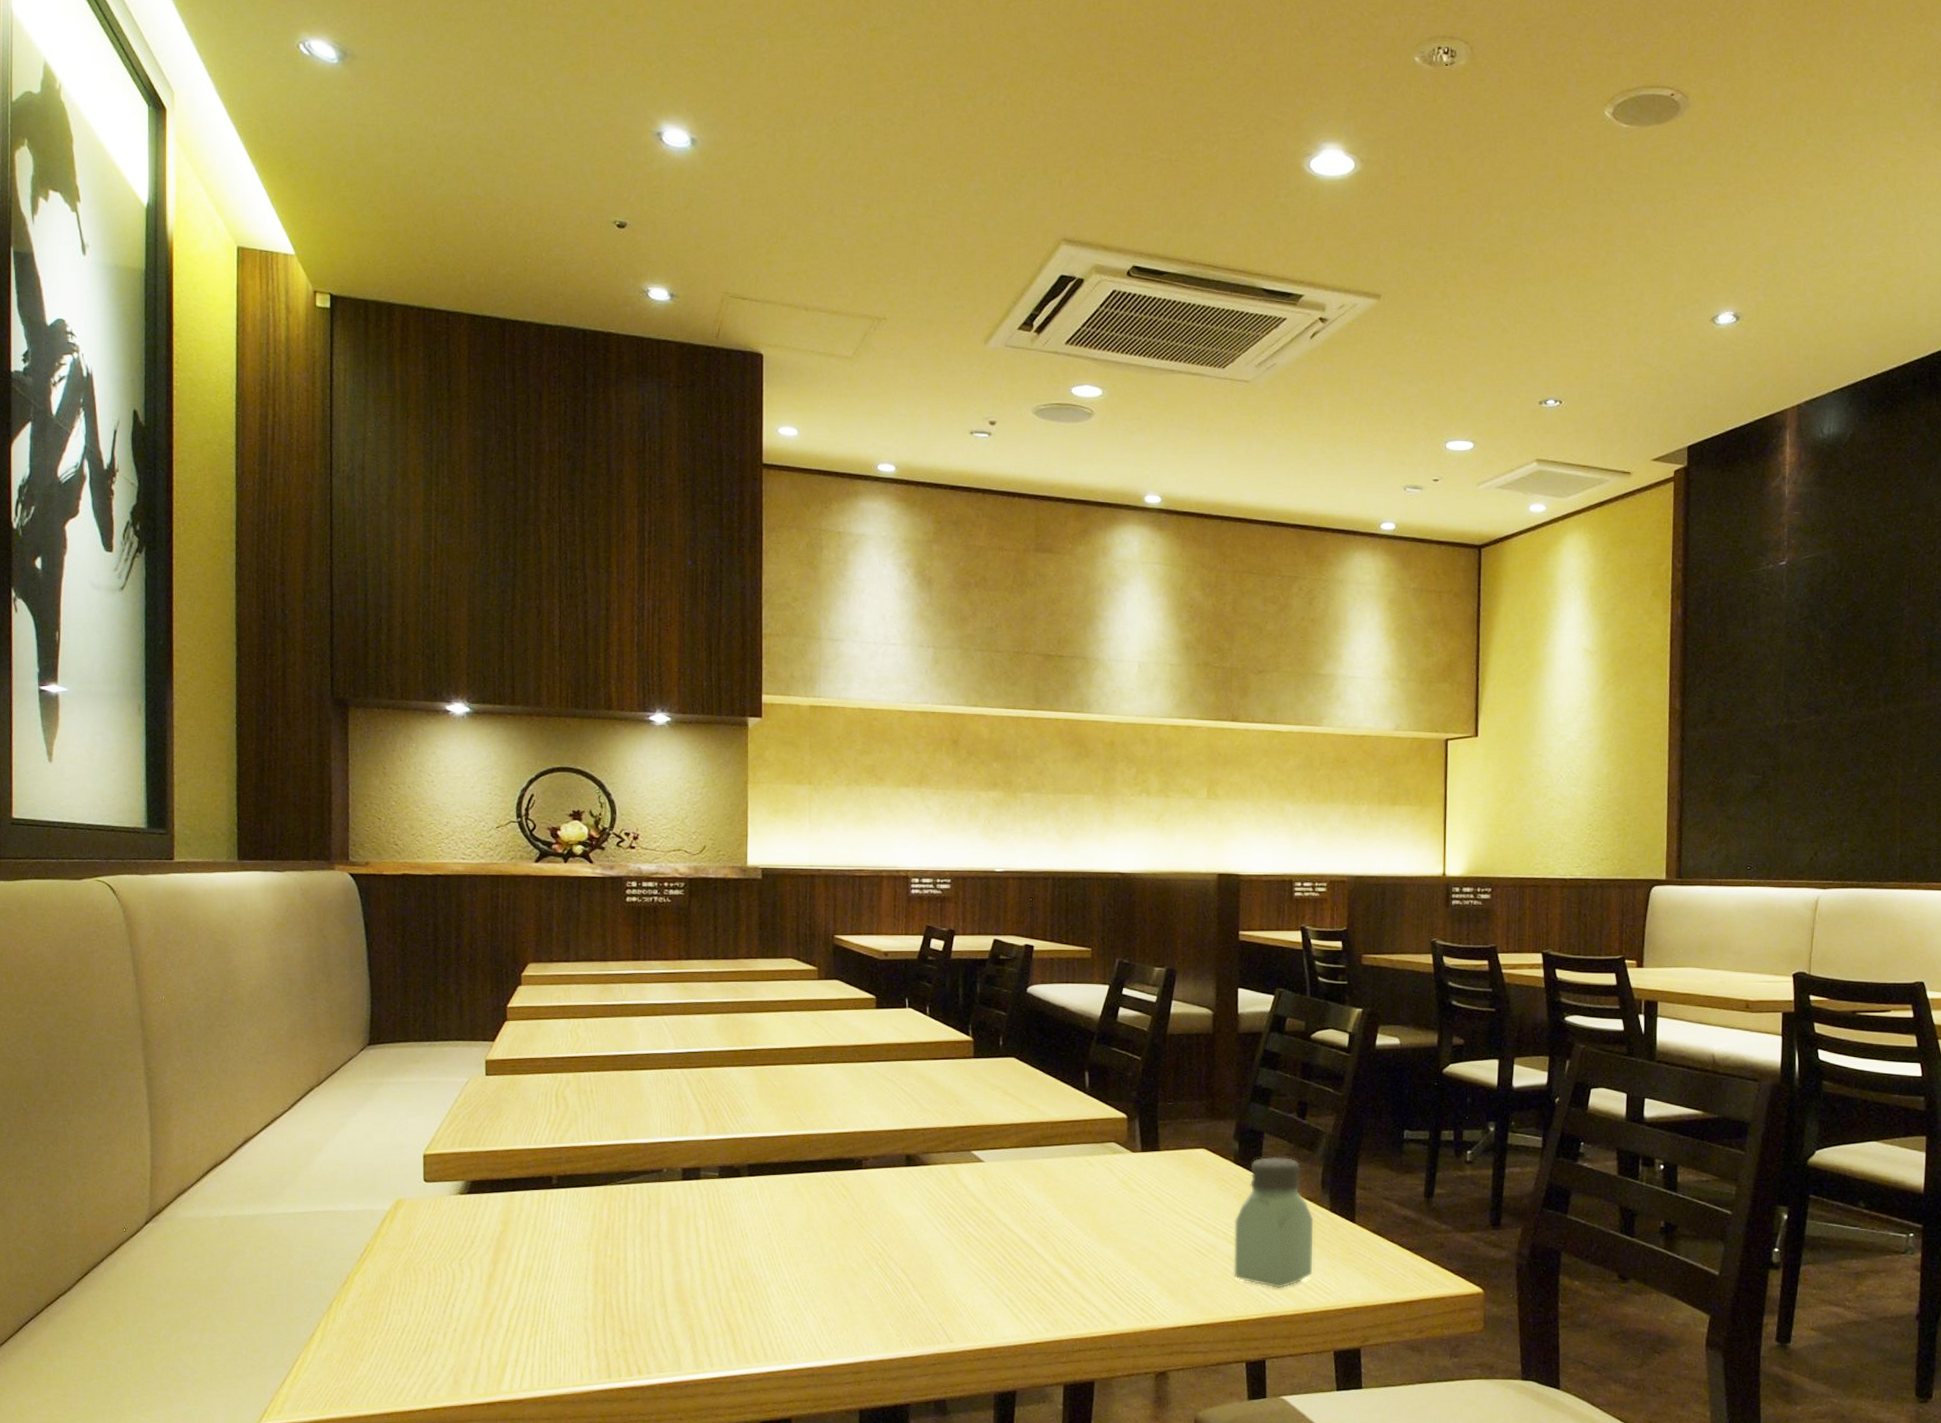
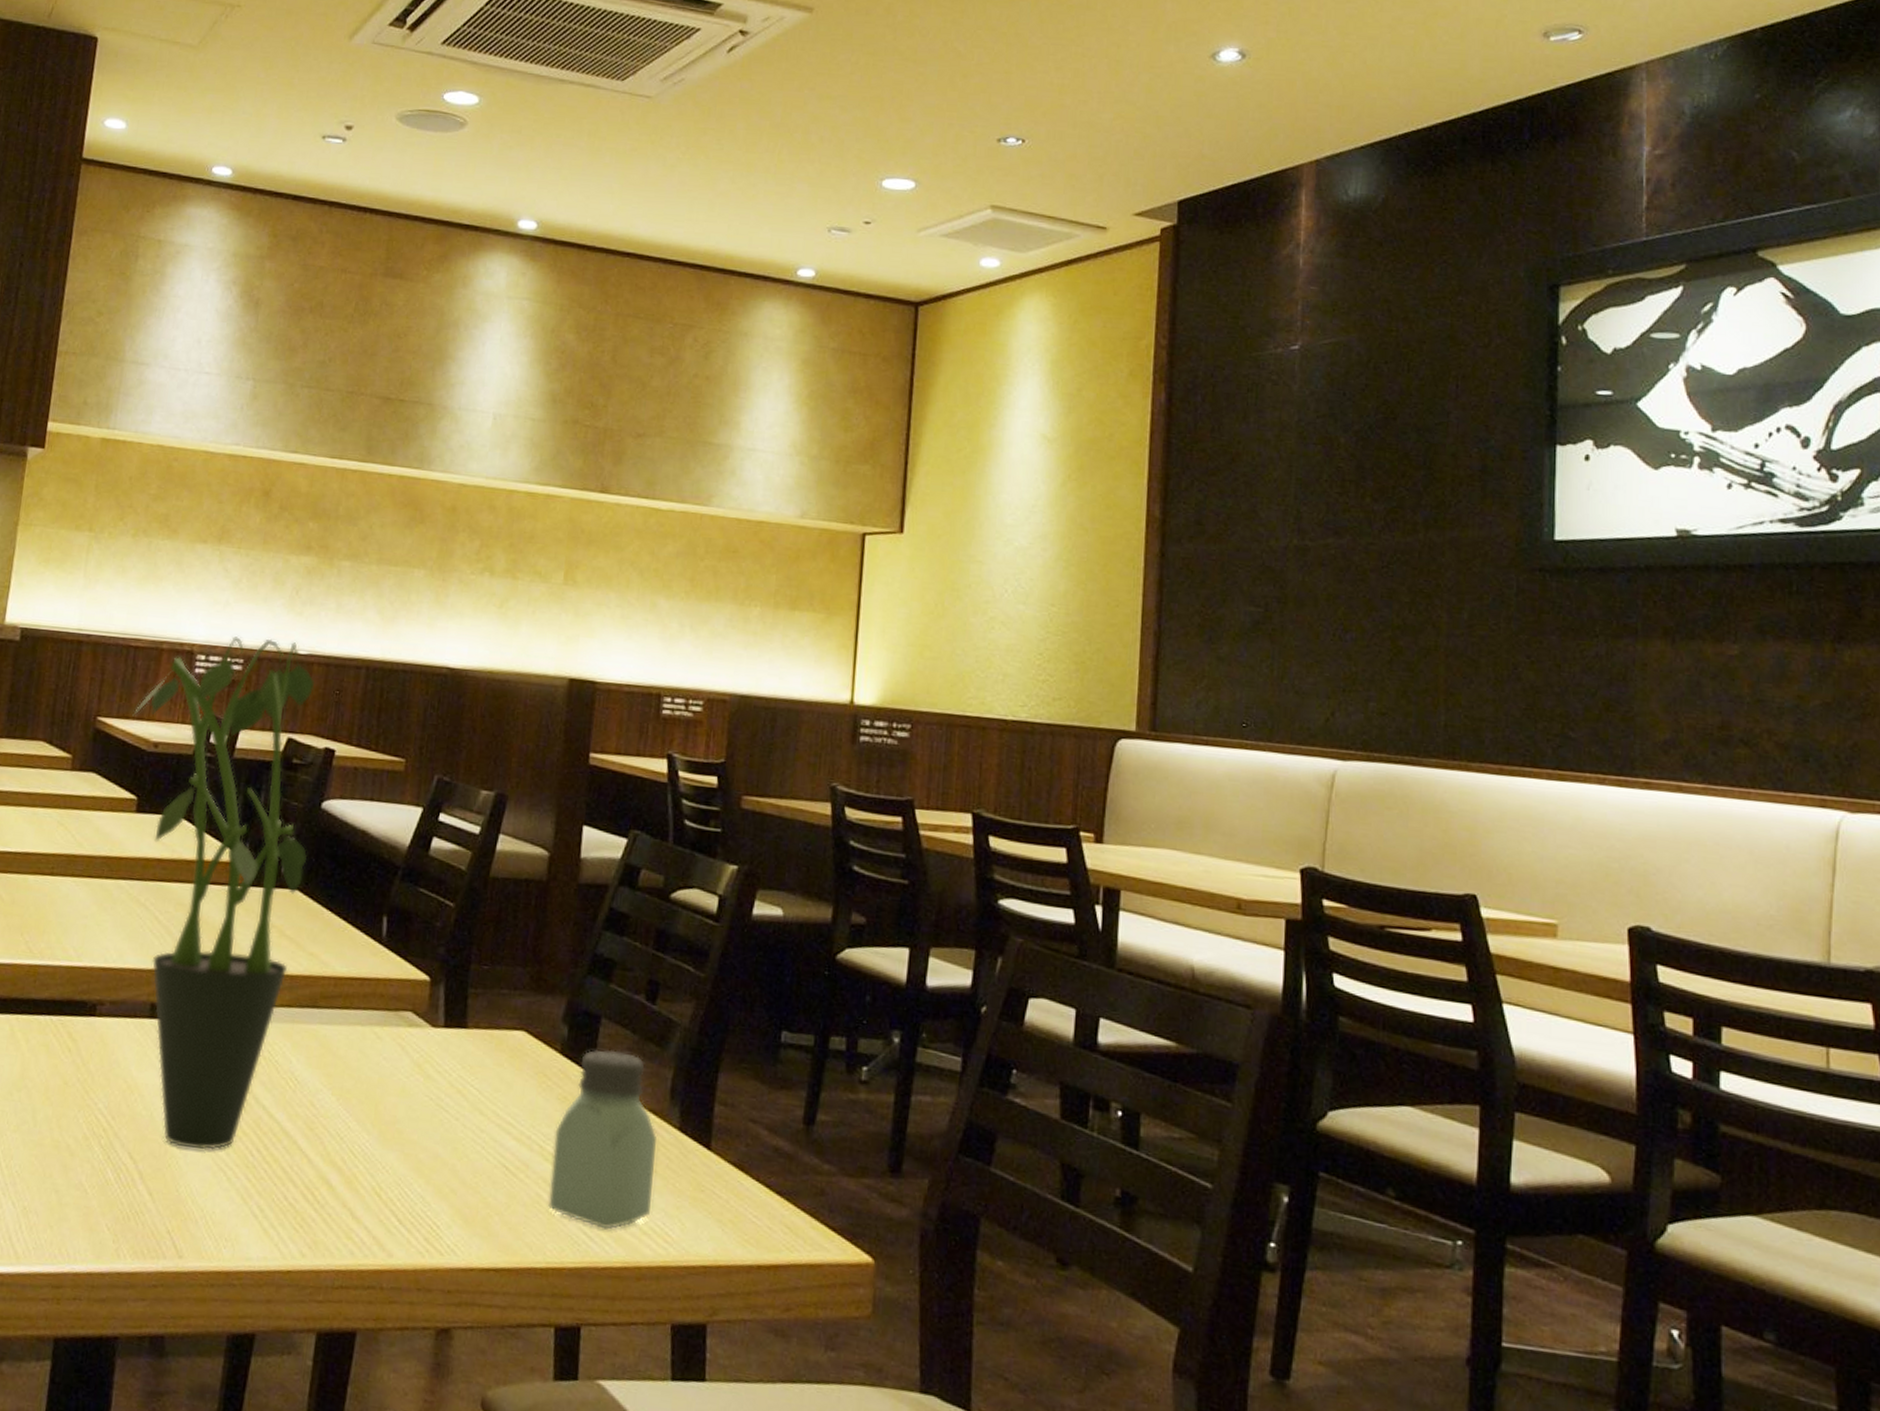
potted plant: none [864,861,1020,1261] -> present [132,636,315,1150]

